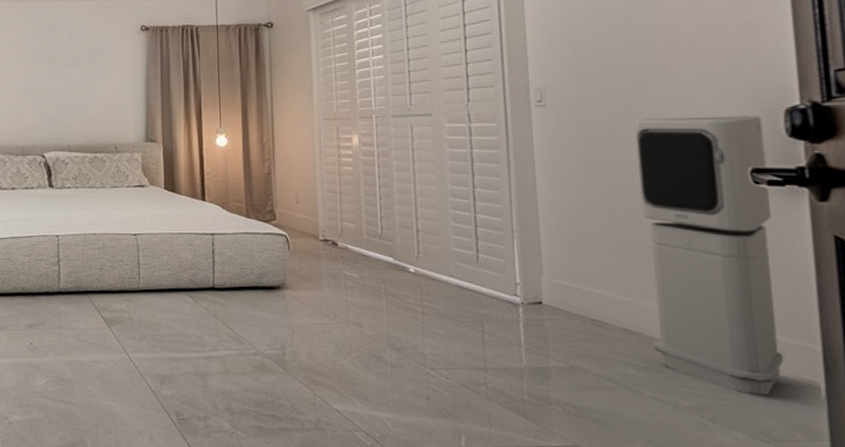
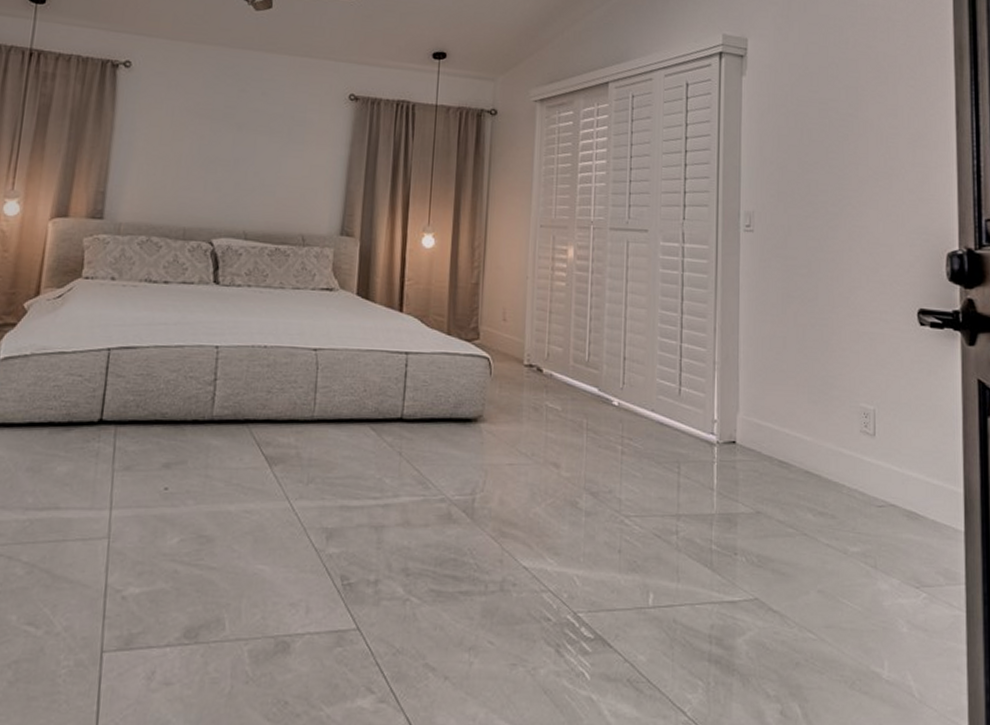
air purifier: present [633,115,786,396] -> none [827,252,936,540]

